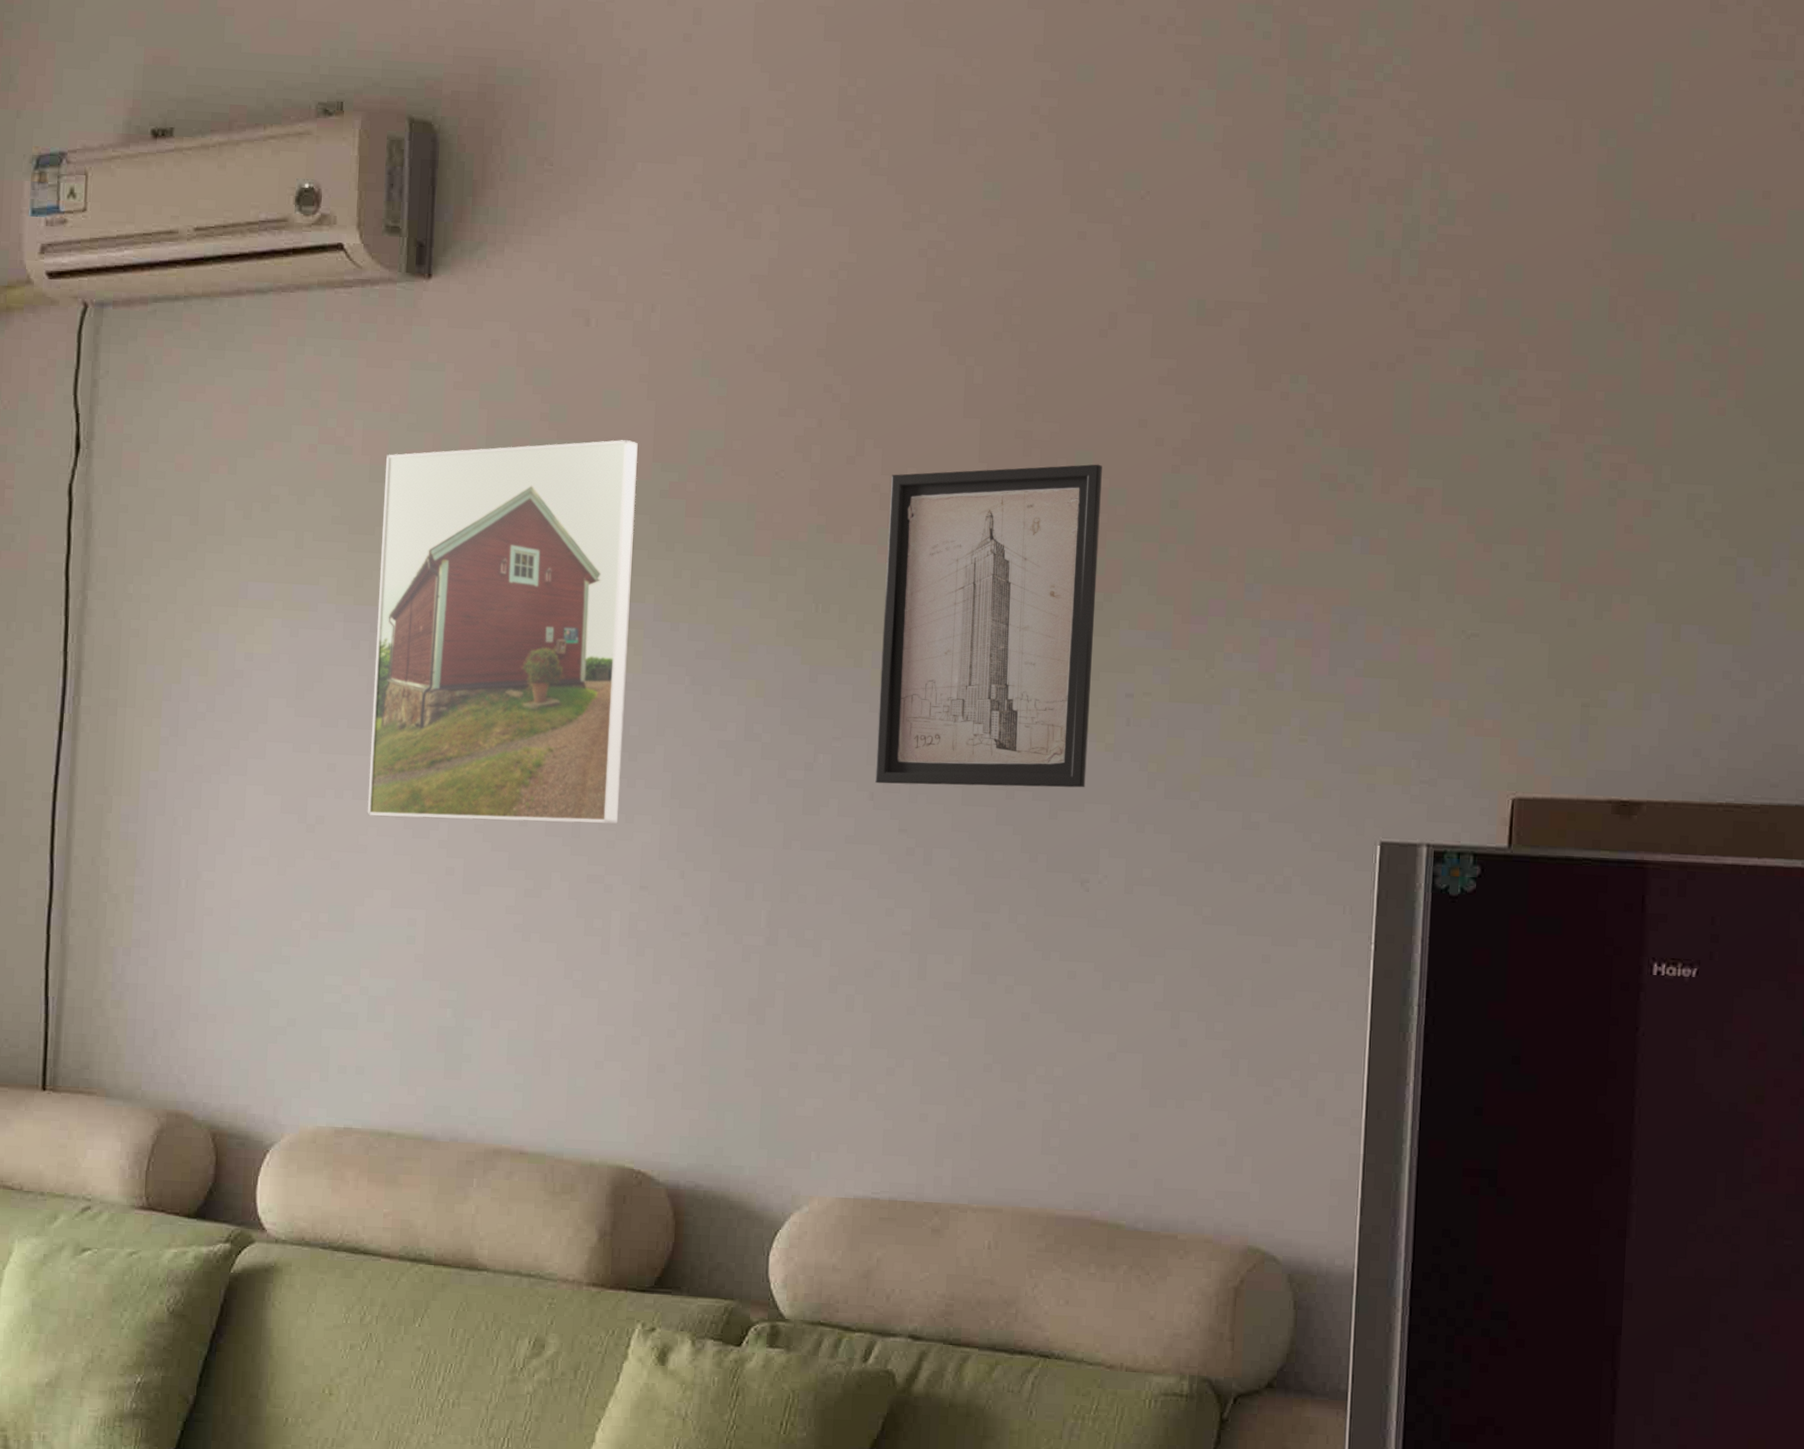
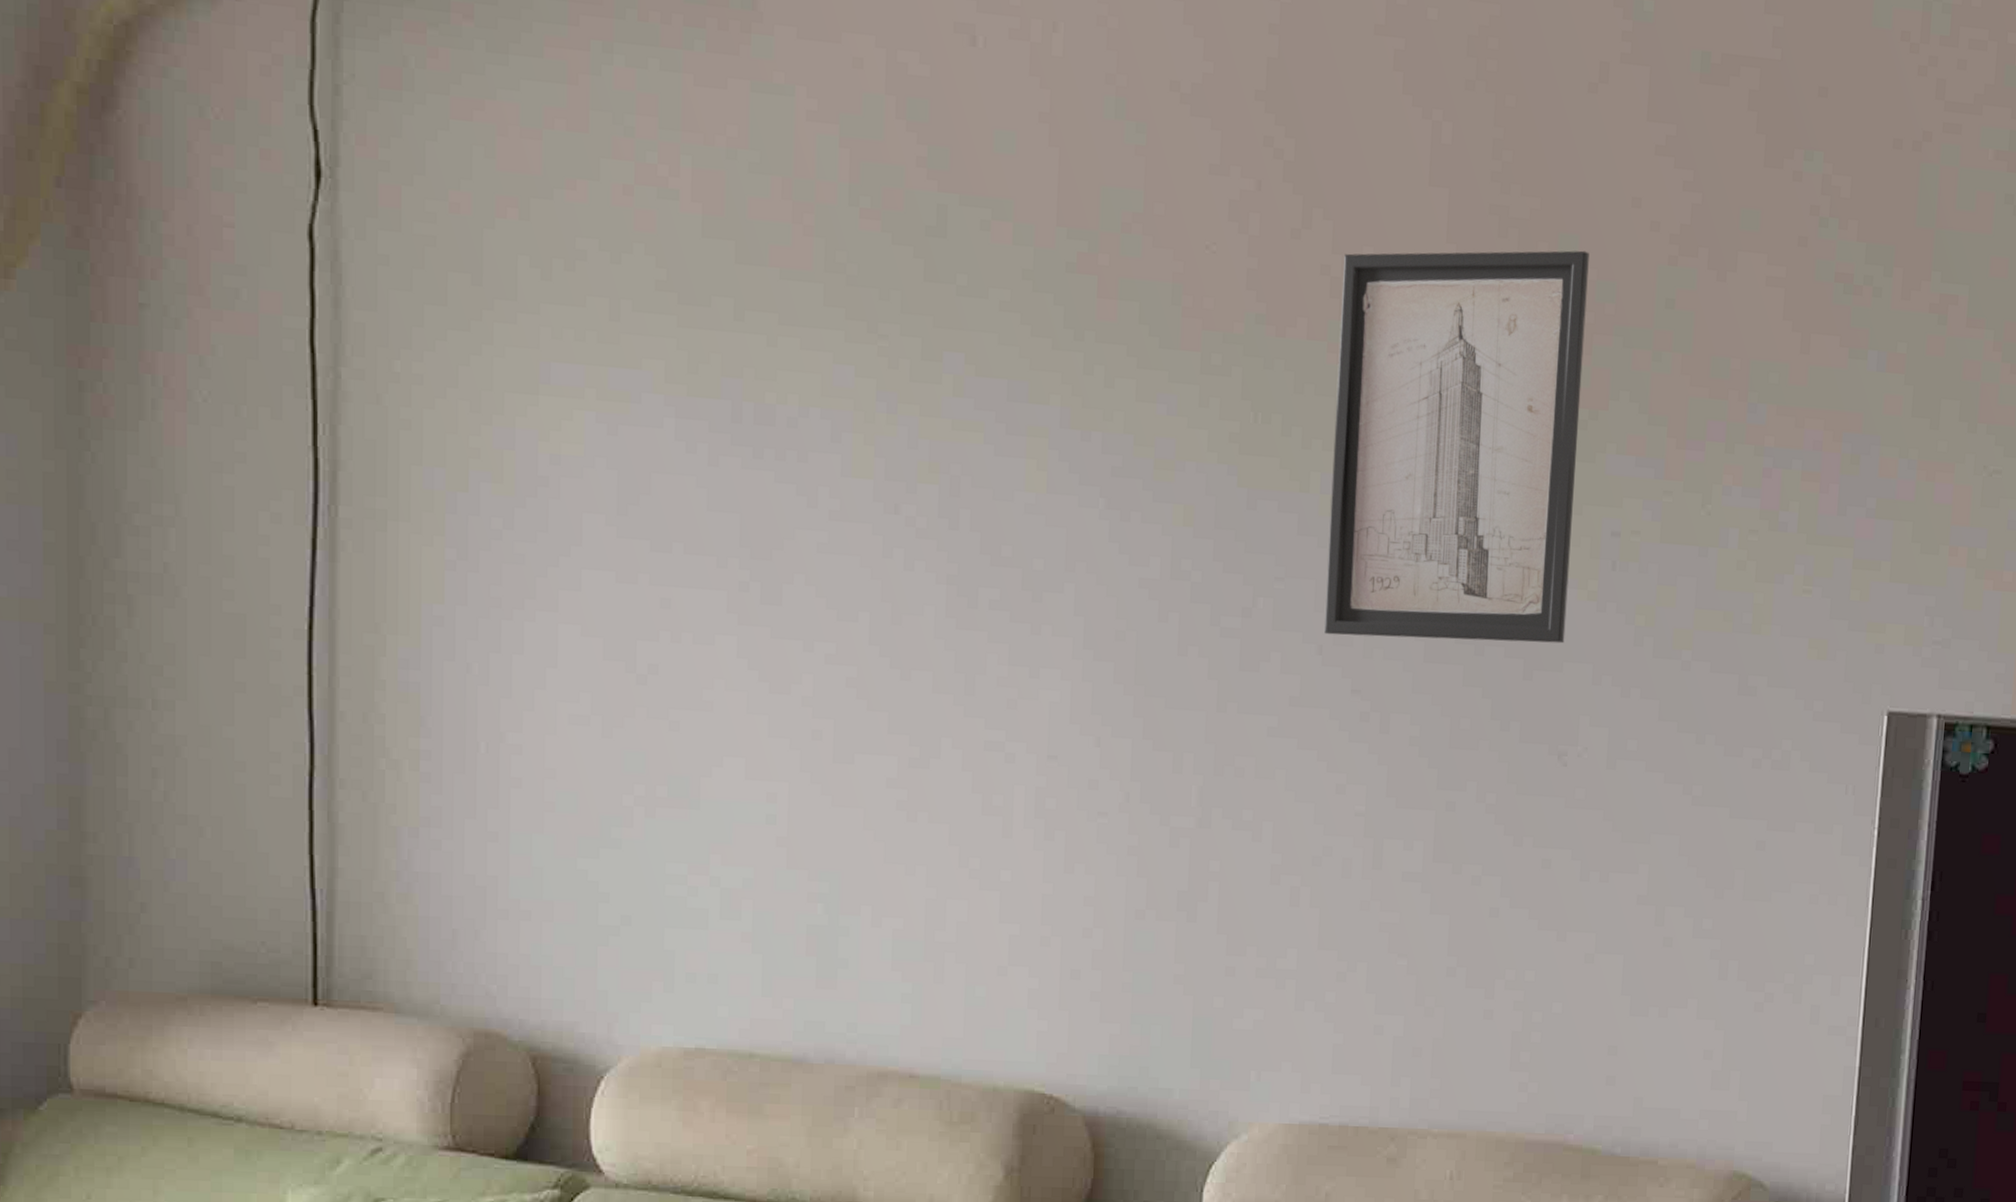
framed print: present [368,440,638,824] -> none [713,195,1039,679]

